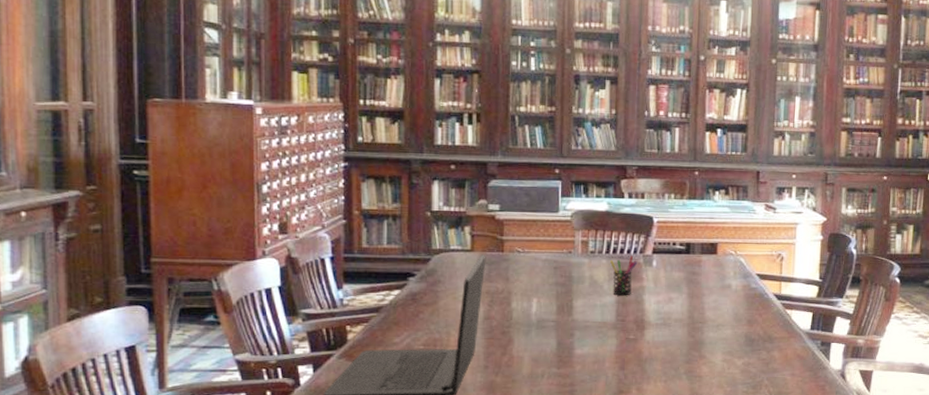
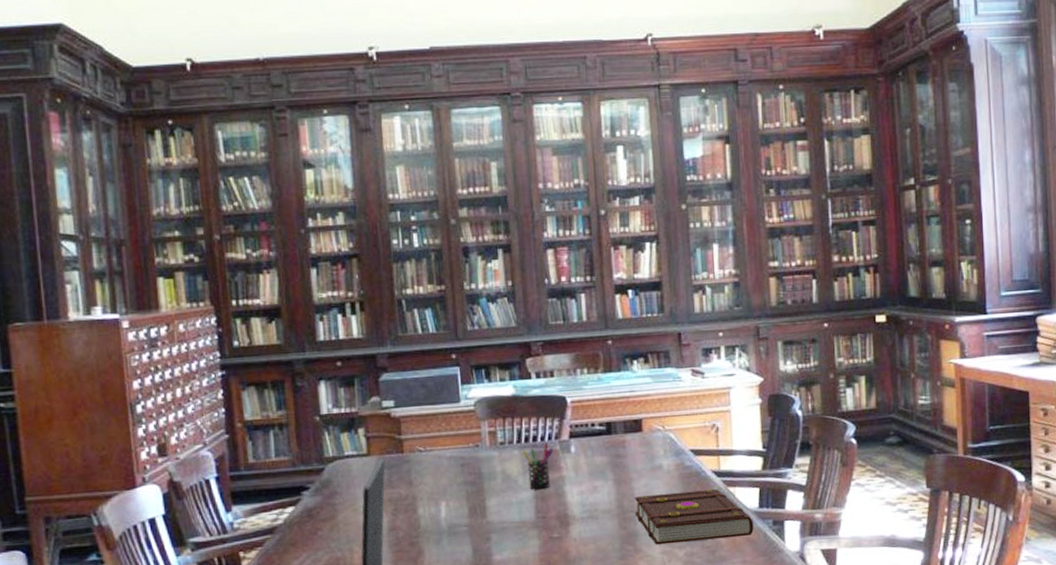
book: none [703,309,805,354] -> present [634,488,754,545]

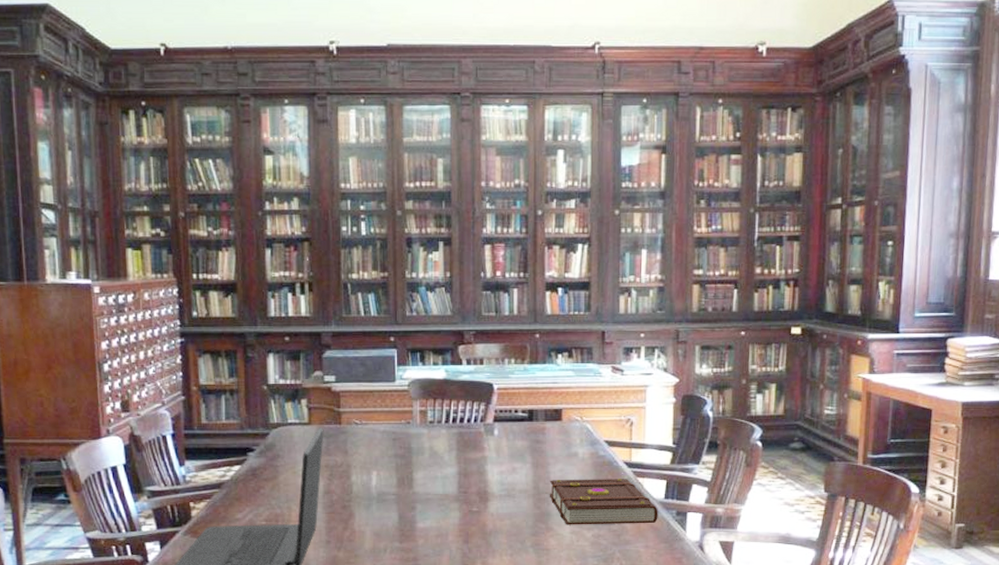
pen holder: present [523,442,553,490] -> none [450,424,478,467]

